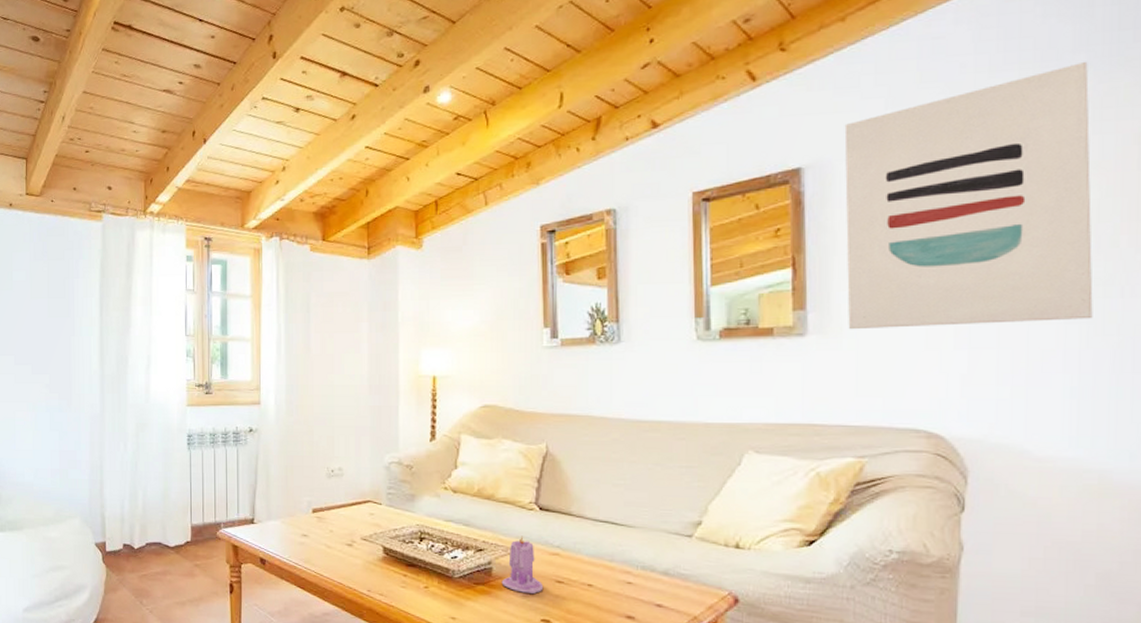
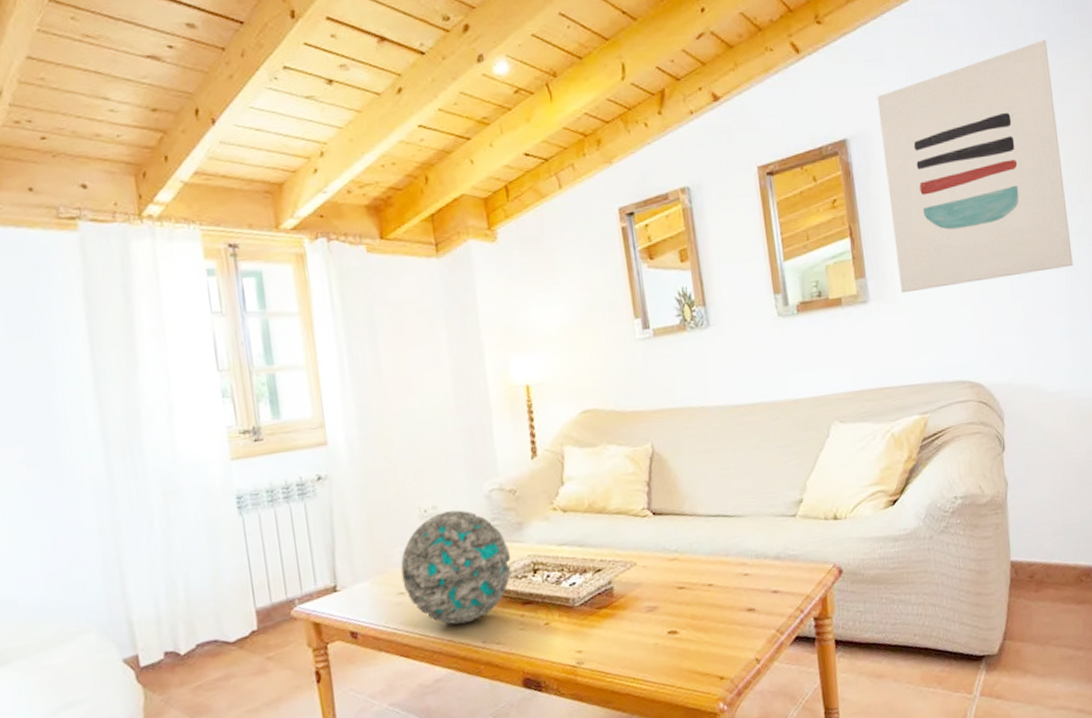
geode: none [307,474,401,572] -> present [400,510,512,625]
candle: present [501,535,544,595] -> none [624,546,667,608]

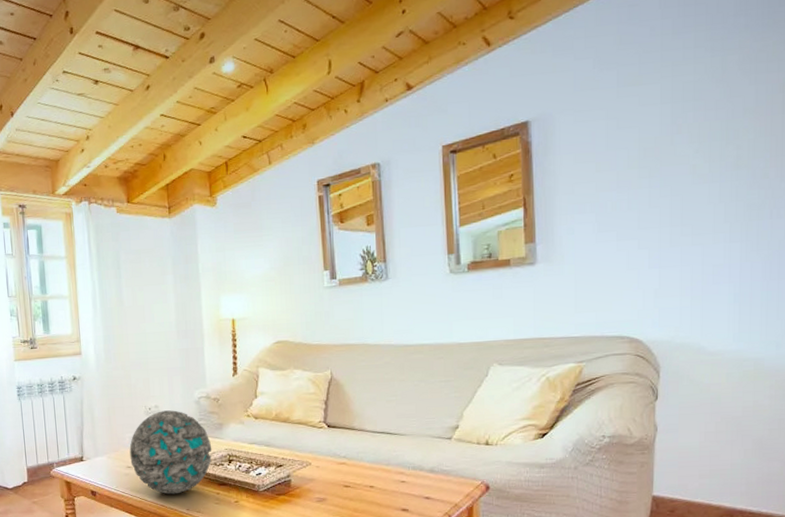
wall art: present [877,39,1073,294] -> none [562,23,750,257]

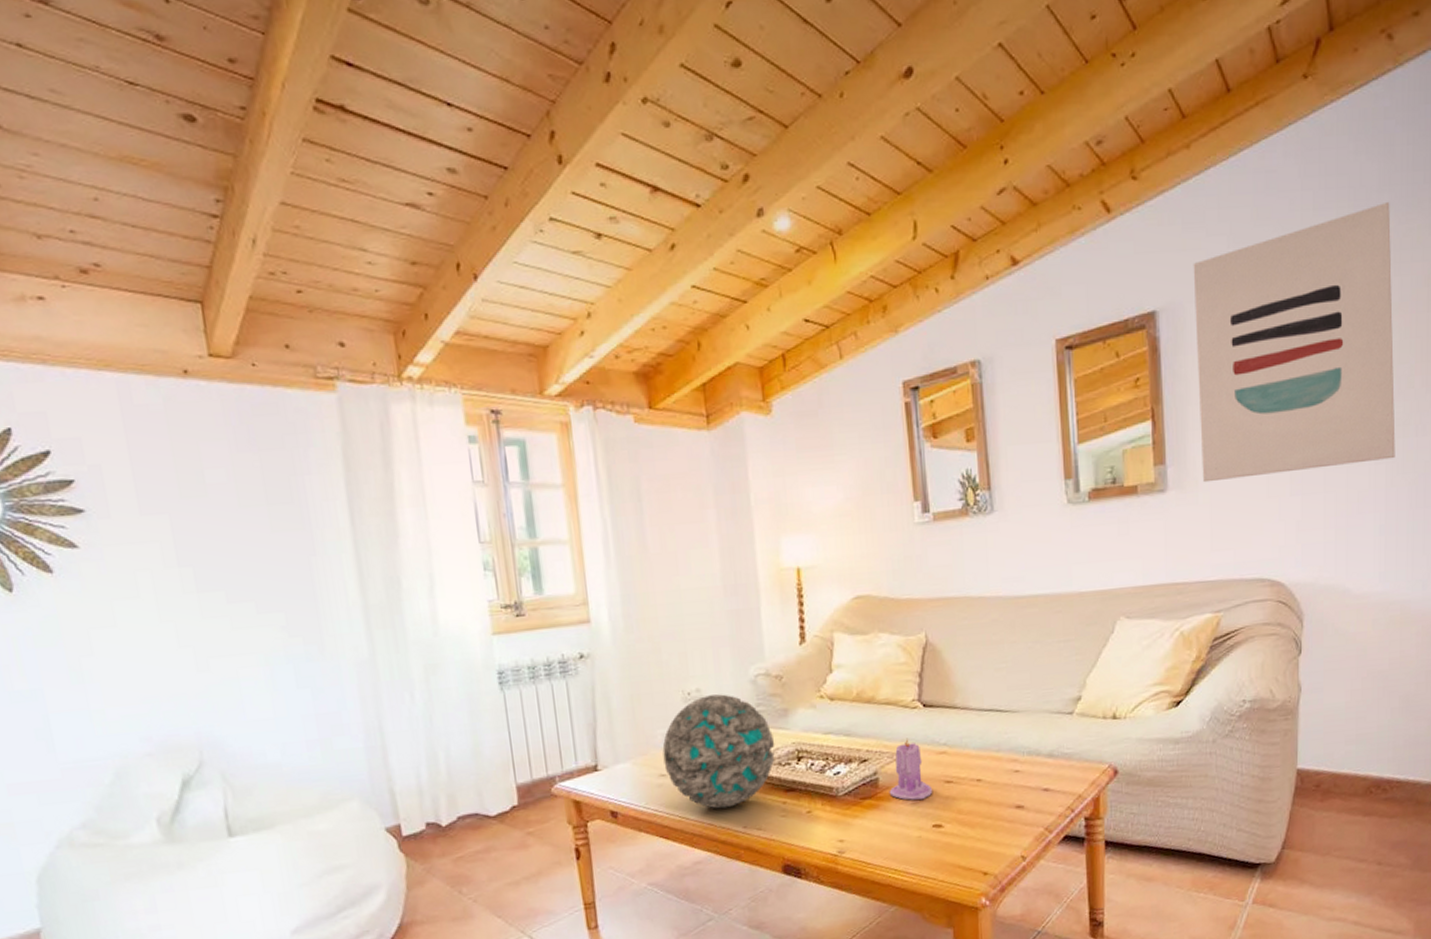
candle: none [299,450,334,499] -> present [889,738,933,800]
wall art: none [562,23,750,257] -> present [1193,201,1396,483]

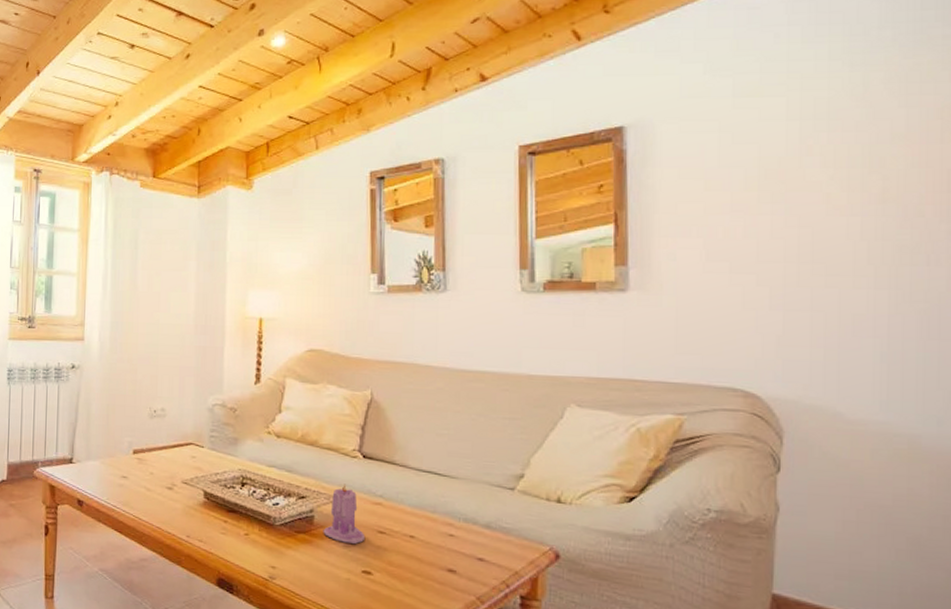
geode: present [662,694,775,809] -> none [126,415,223,516]
wall art: present [1193,201,1396,483] -> none [665,37,901,288]

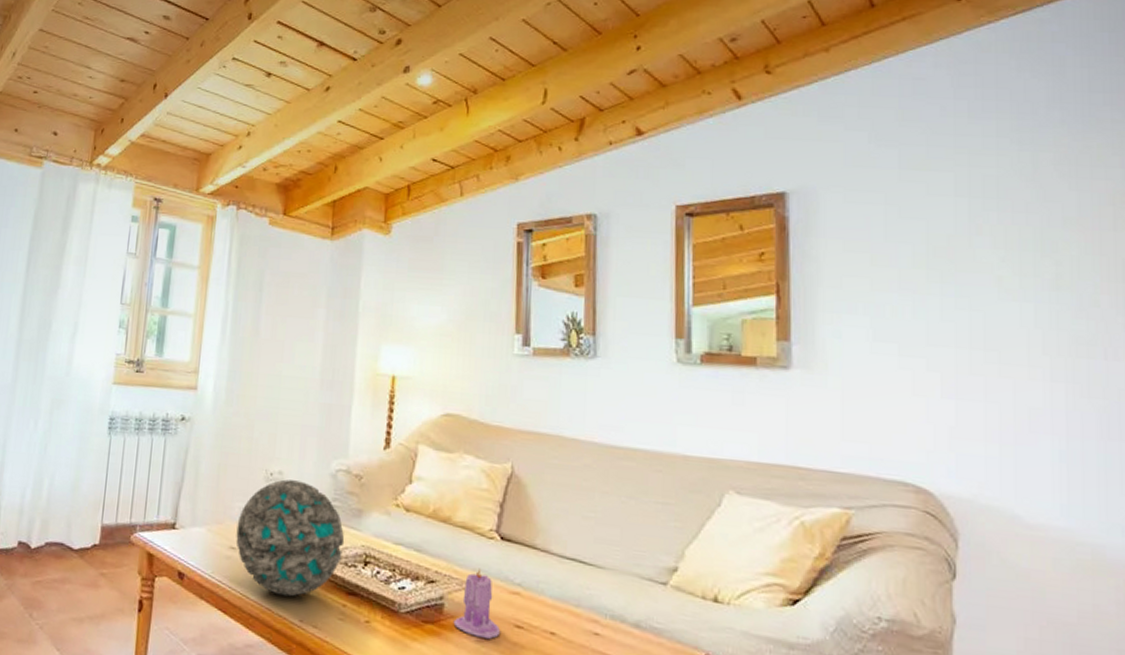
geode: none [126,415,223,516] -> present [236,479,345,596]

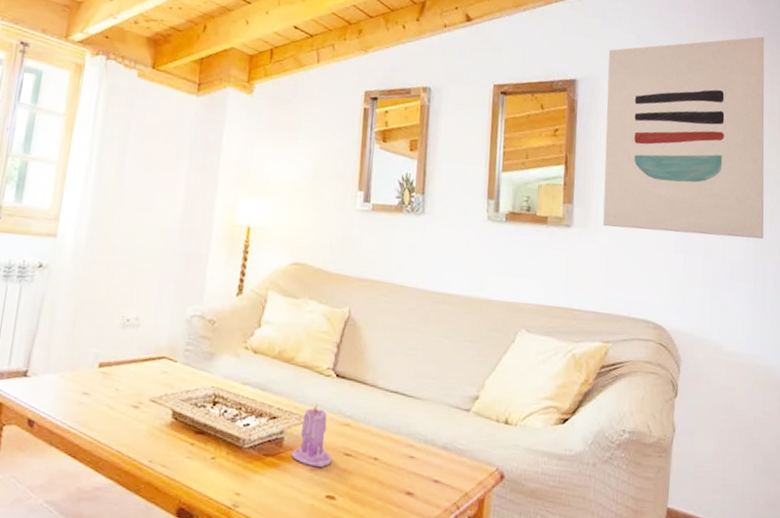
geode: present [236,479,345,596] -> none [89,325,196,438]
wall art: none [828,118,1078,380] -> present [602,36,765,239]

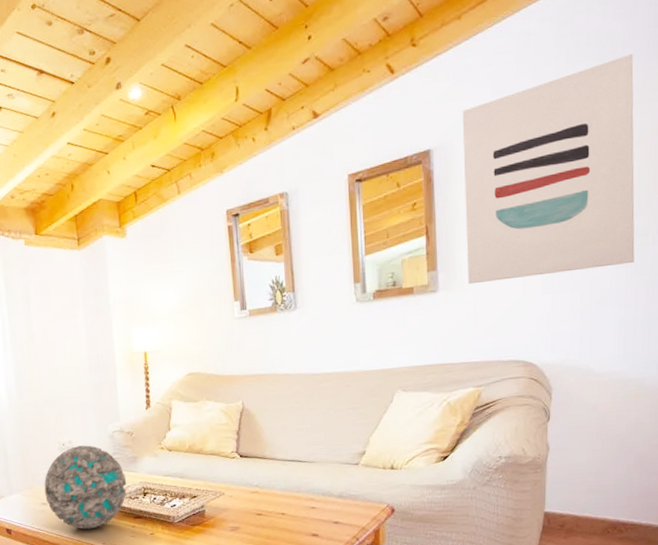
geode: none [89,325,196,438] -> present [44,445,127,530]
candle: present [291,403,332,468] -> none [213,480,247,528]

